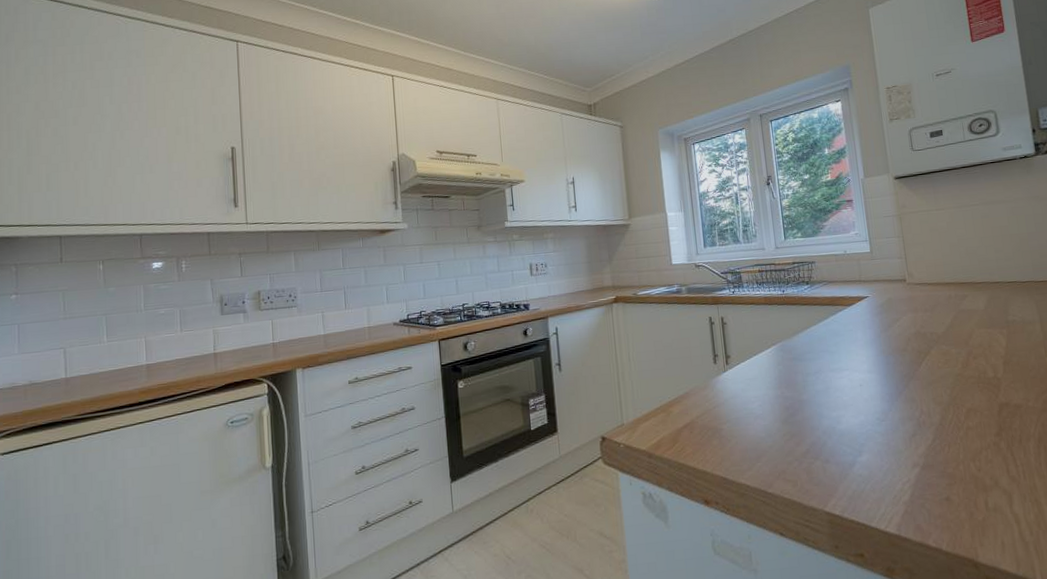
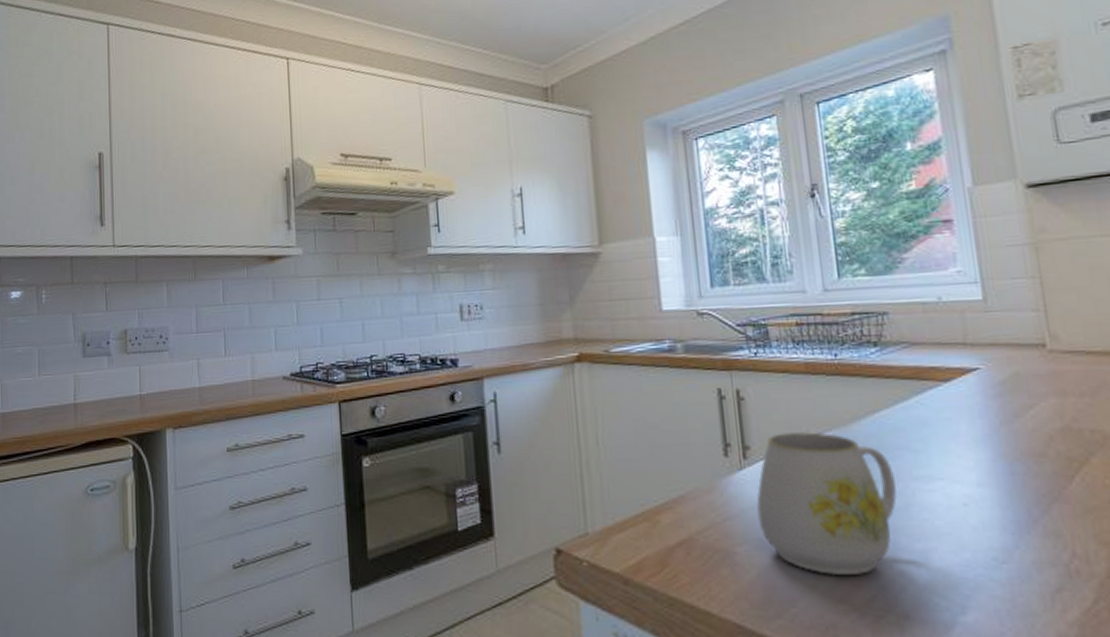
mug: none [735,344,821,438] -> present [756,432,897,575]

